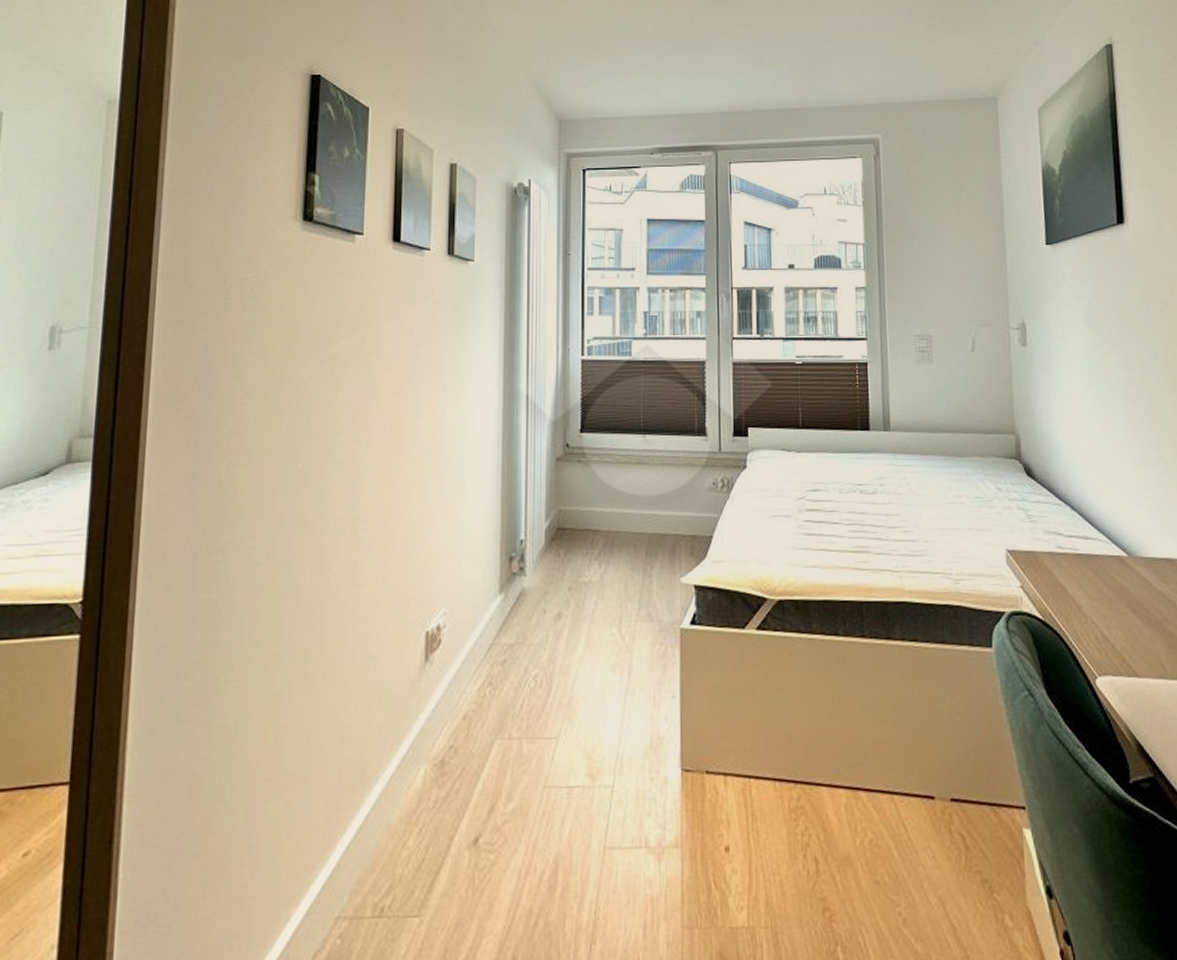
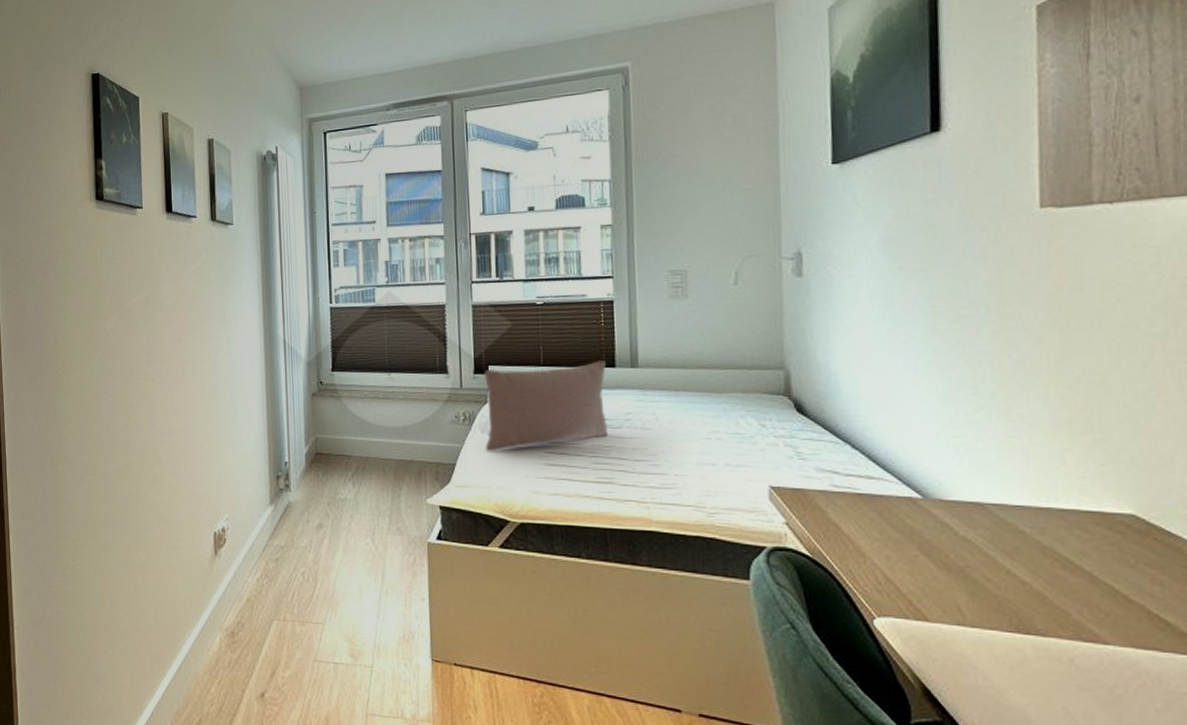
pillow: none [743,423,863,521] -> present [484,360,607,451]

